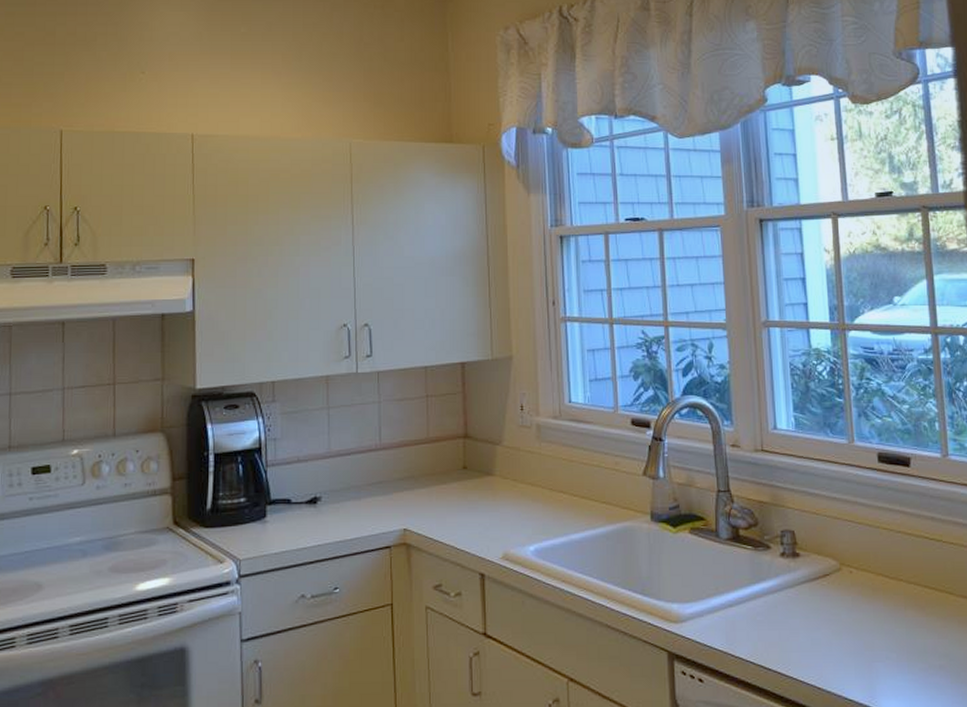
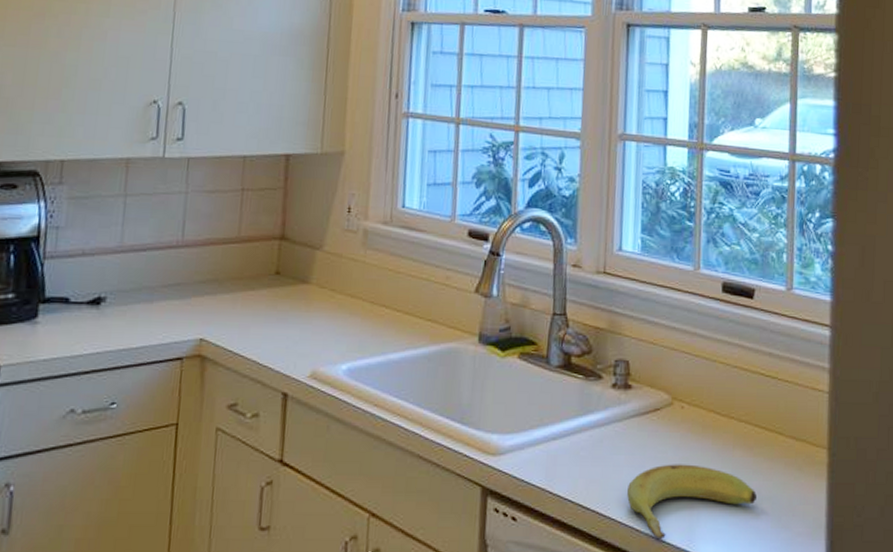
banana: none [806,625,934,697] -> present [627,464,758,540]

